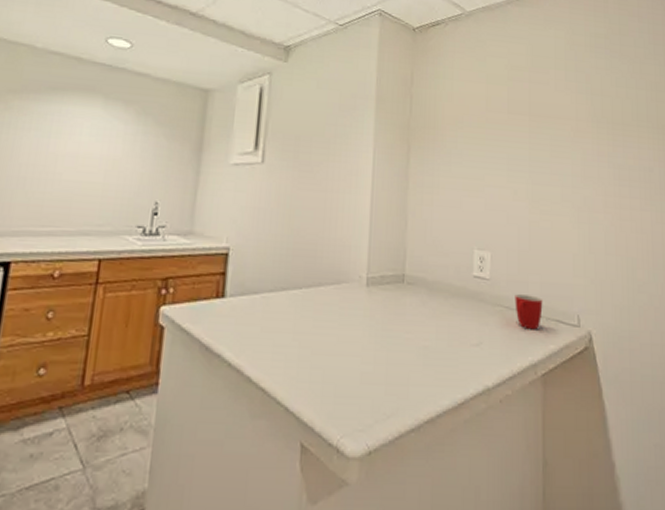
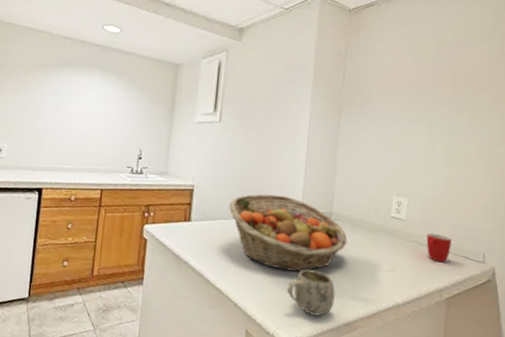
fruit basket: none [275,255,424,356] -> present [228,194,347,272]
mug: none [352,351,413,414] -> present [286,269,335,316]

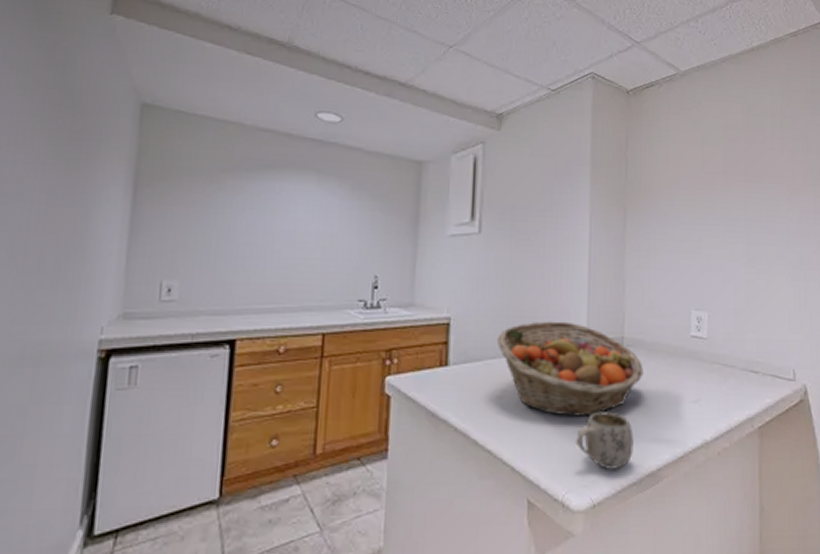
mug: present [426,233,452,263] -> none [732,352,759,385]

